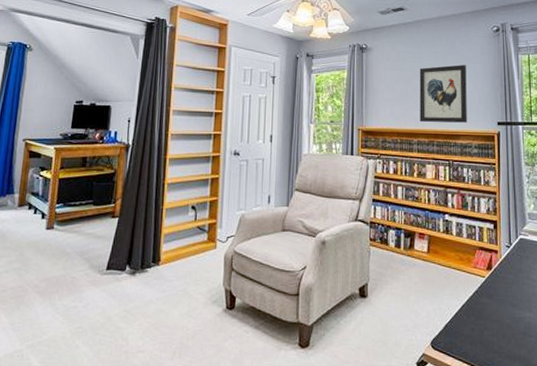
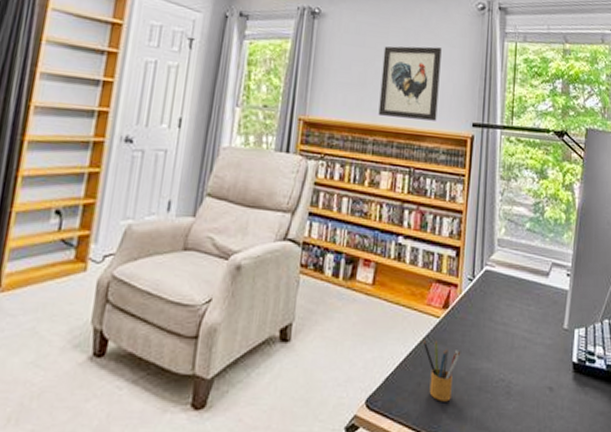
pencil box: none [472,294,506,344] -> present [422,339,461,402]

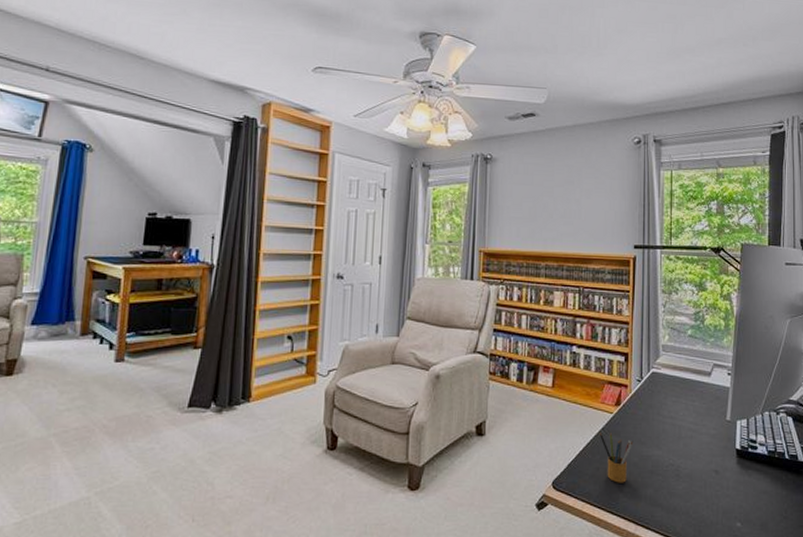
wall art: present [378,46,442,121] -> none [548,180,602,246]

